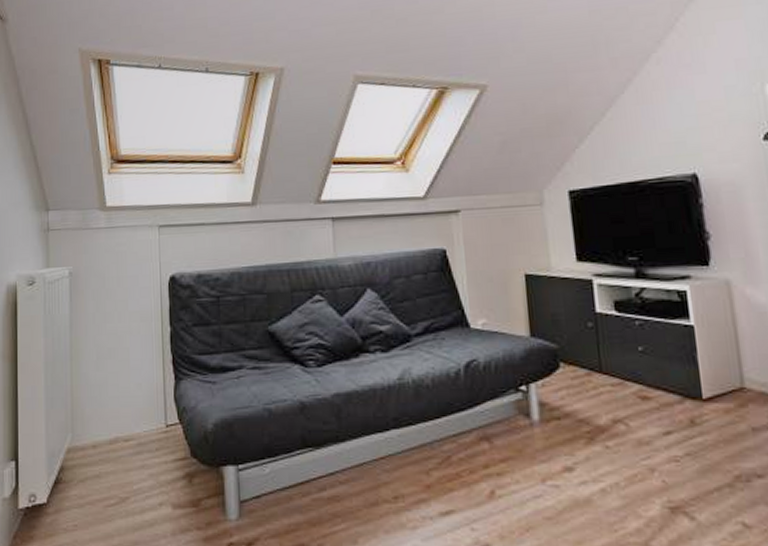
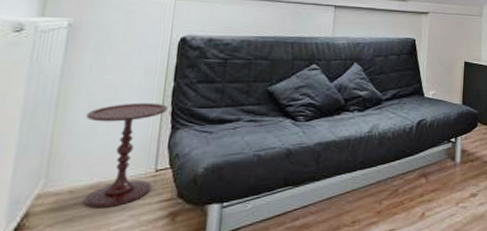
side table: none [96,351,168,465] -> present [84,102,168,208]

